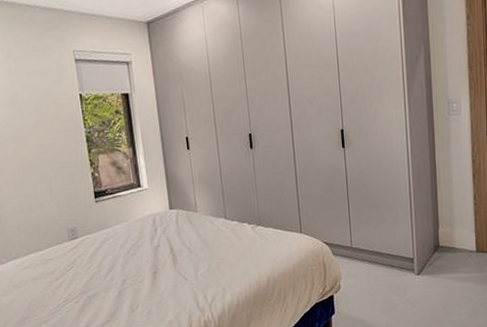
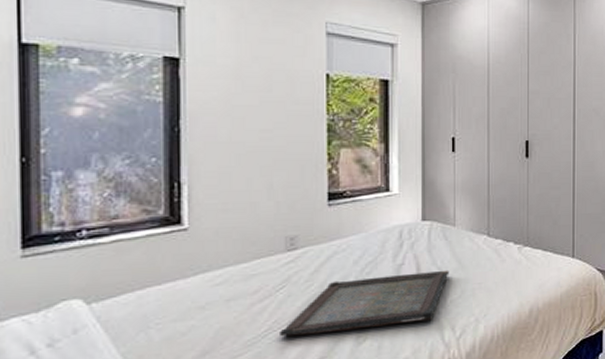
serving tray: none [74,249,197,306] -> present [280,270,450,337]

